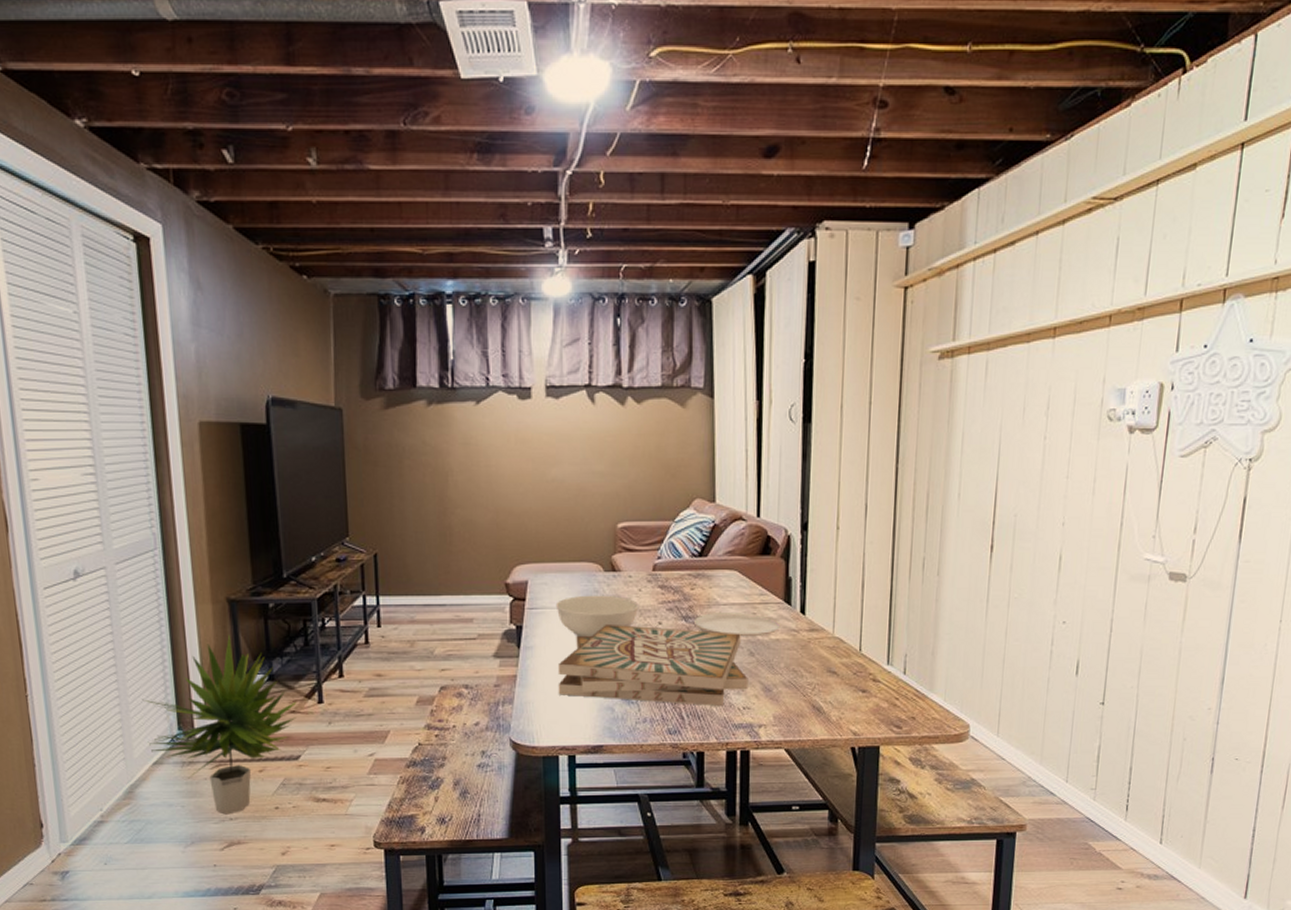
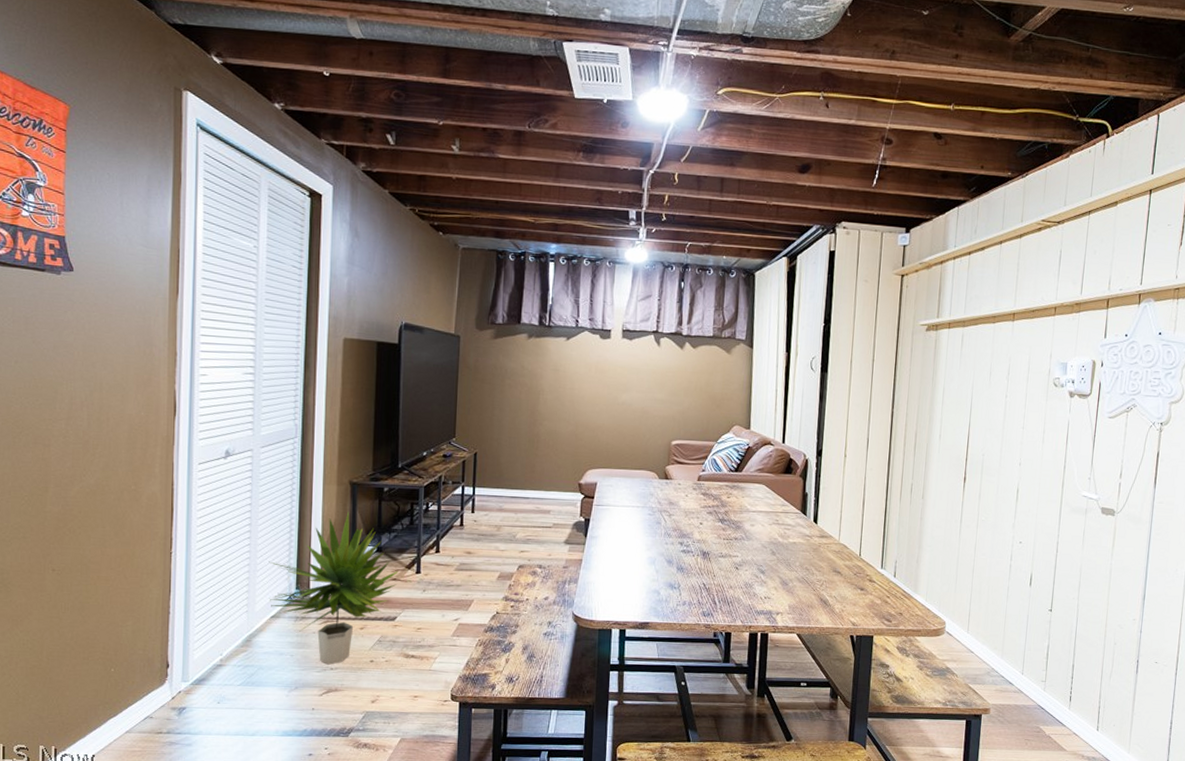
bowl: present [555,595,639,638] -> none [618,497,685,532]
pizza box: present [557,623,748,707] -> none [615,521,770,596]
plate: present [695,613,781,637] -> none [729,518,798,539]

